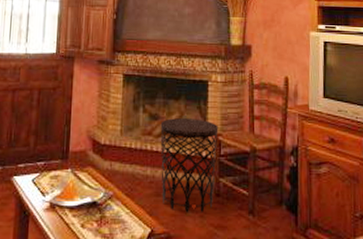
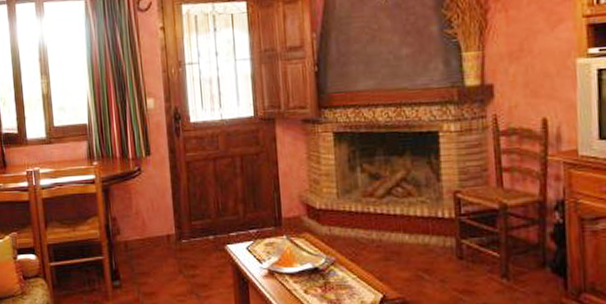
side table: present [160,118,218,213] -> none [383,175,457,278]

